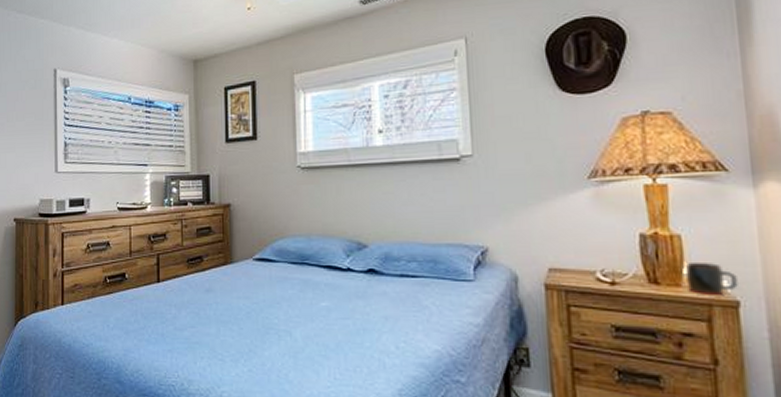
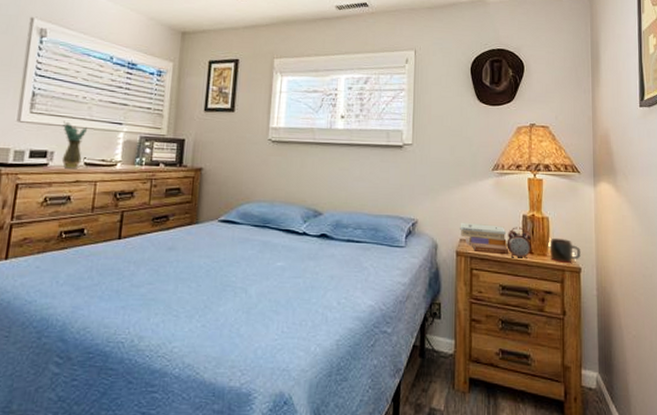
vase: none [93,168,116,215] -> present [61,121,87,169]
books: none [547,247,622,287] -> present [460,222,509,255]
alarm clock: none [617,250,656,292] -> present [507,227,531,260]

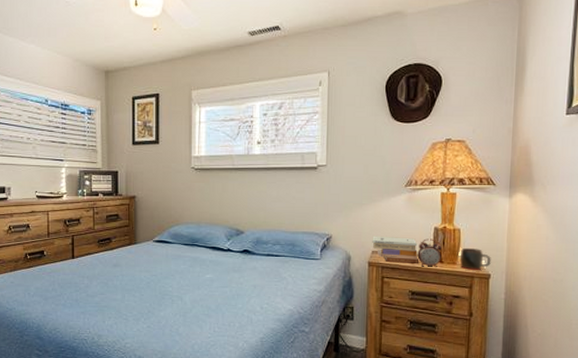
vase: present [61,121,87,169] -> none [13,160,34,202]

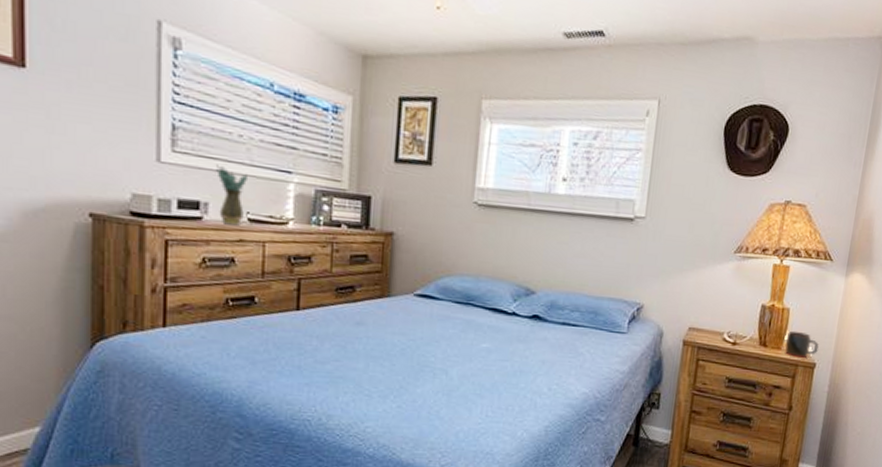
vase: none [13,160,34,202] -> present [215,164,247,226]
books: present [372,236,420,264] -> none [690,309,741,347]
alarm clock: present [417,239,442,268] -> none [739,317,768,353]

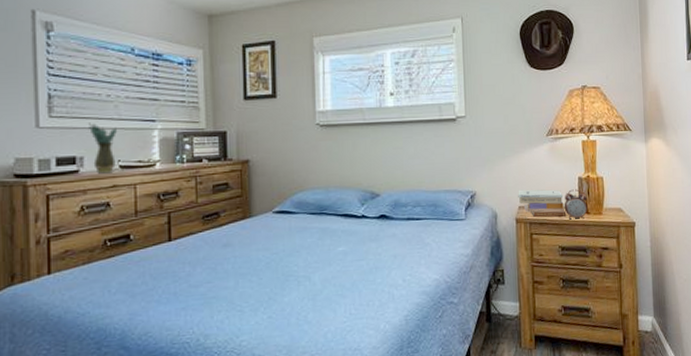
books: none [690,309,741,347] -> present [518,189,567,218]
alarm clock: none [739,317,768,353] -> present [564,189,588,220]
mug: present [785,330,819,358] -> none [606,196,635,219]

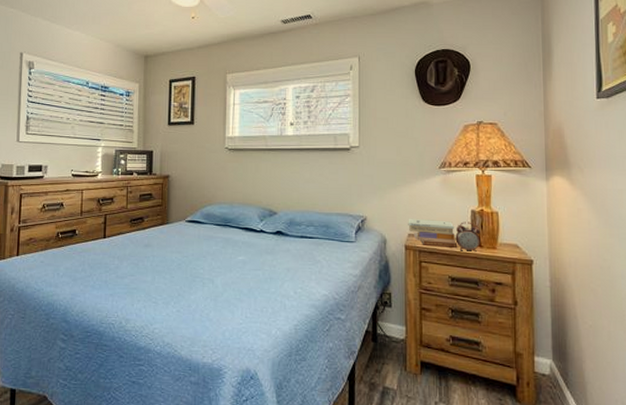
vase: present [87,123,117,174] -> none [52,139,72,180]

